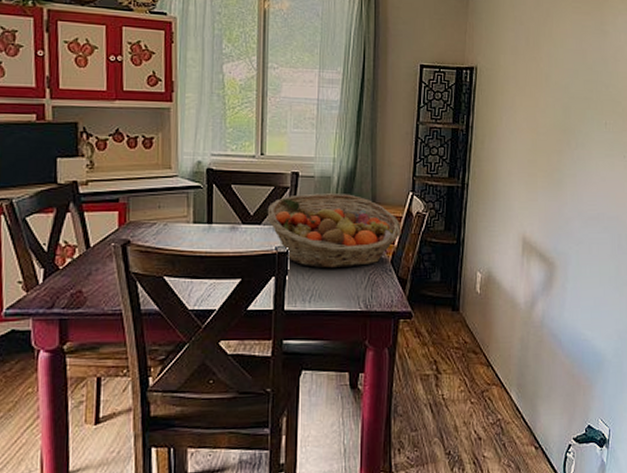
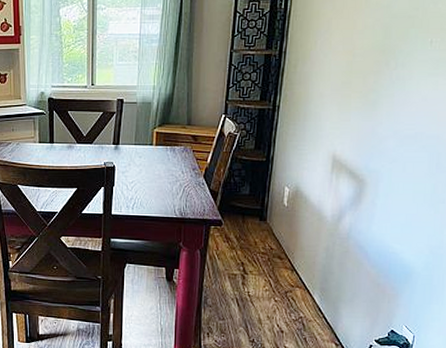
fruit basket: present [268,193,402,269] -> none [98,117,214,182]

